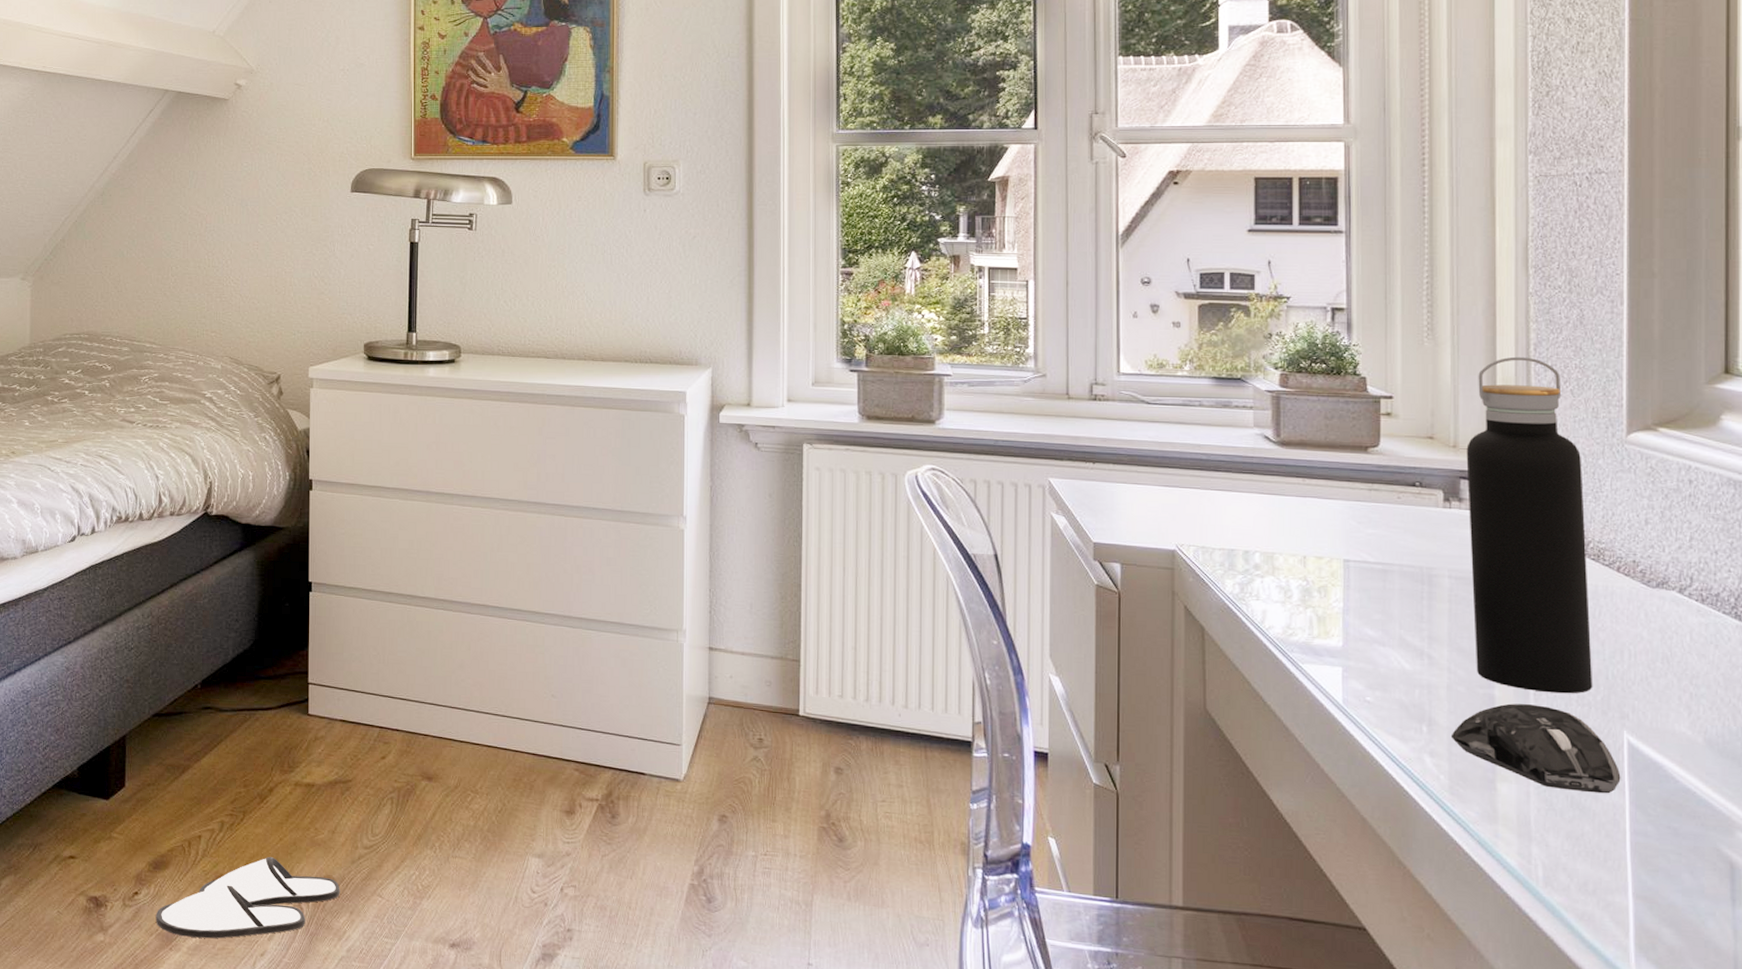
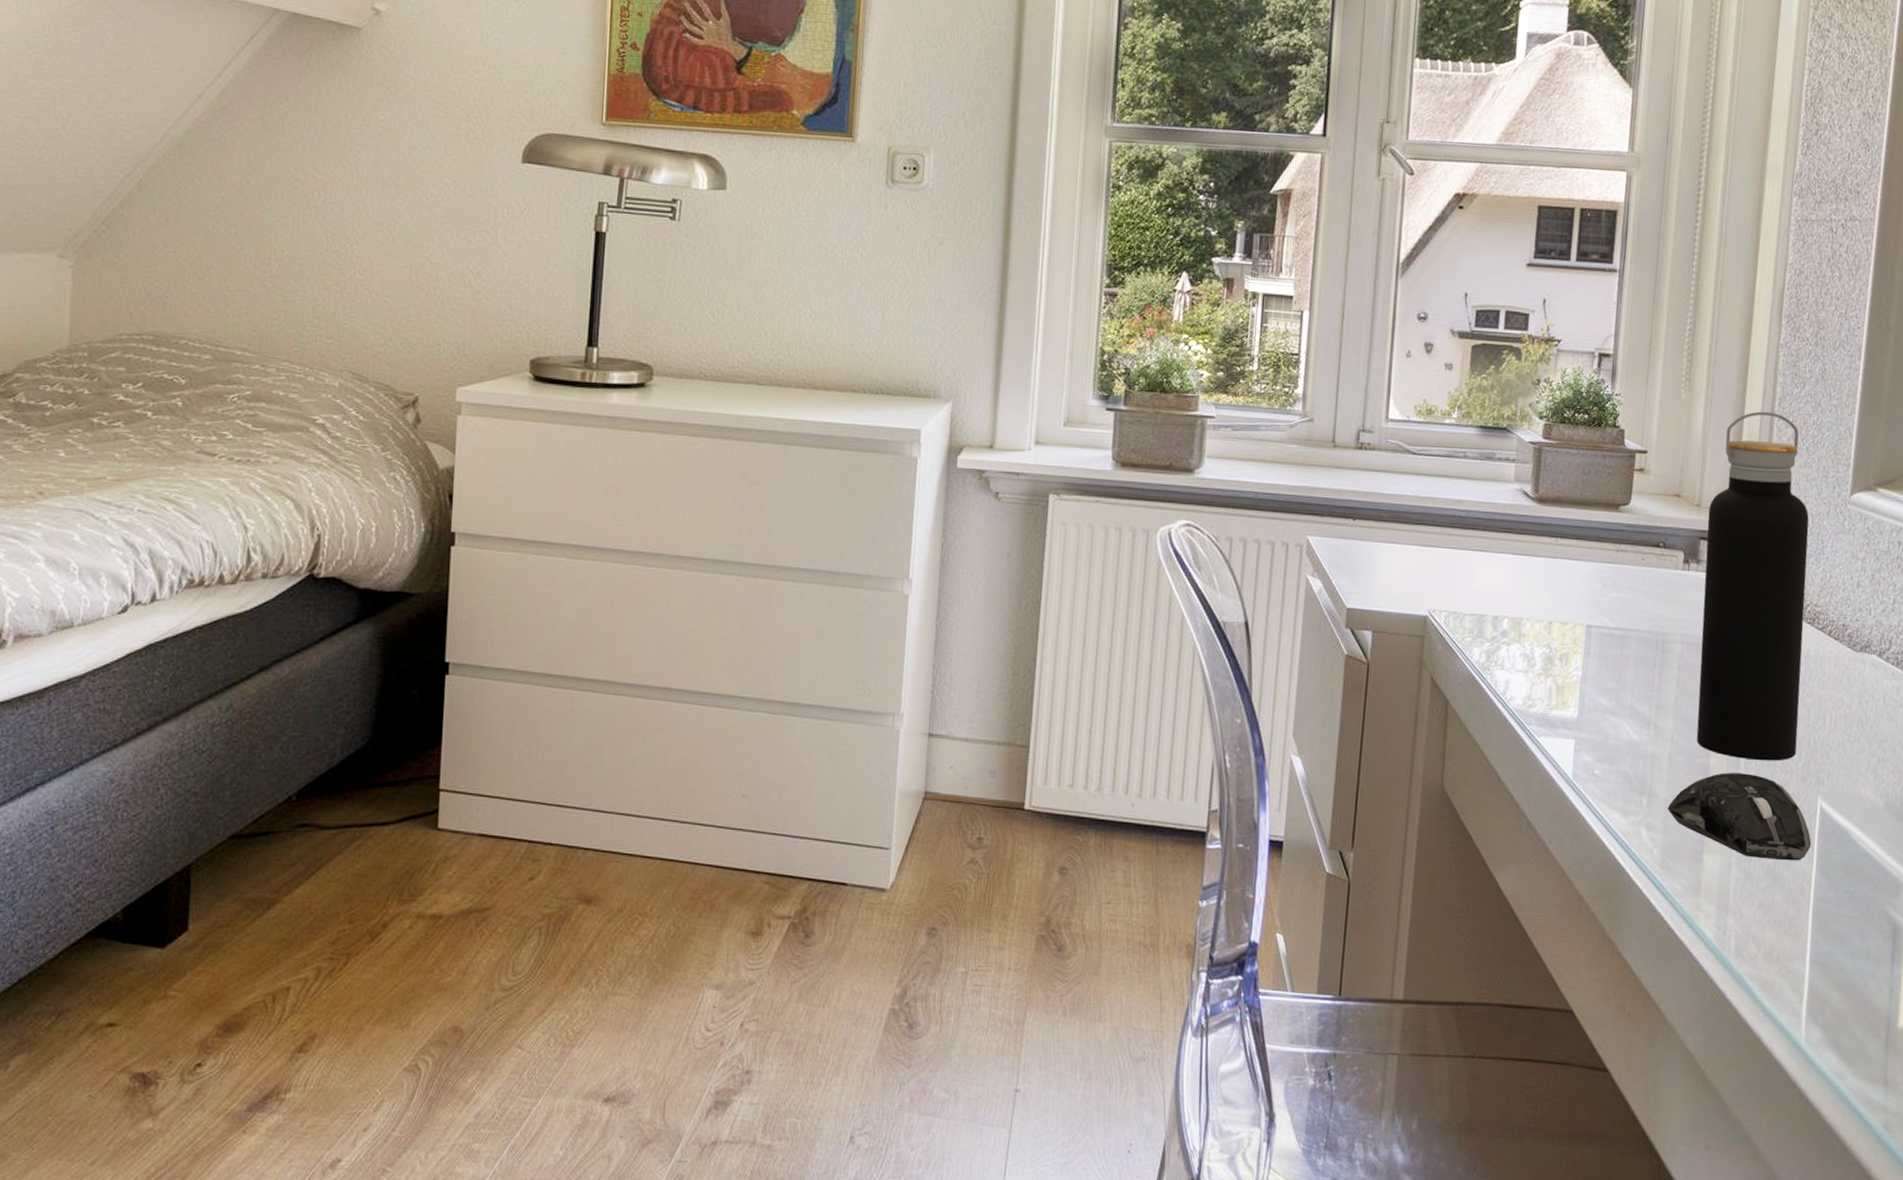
slippers: present [155,856,340,939] -> none [224,1007,470,1115]

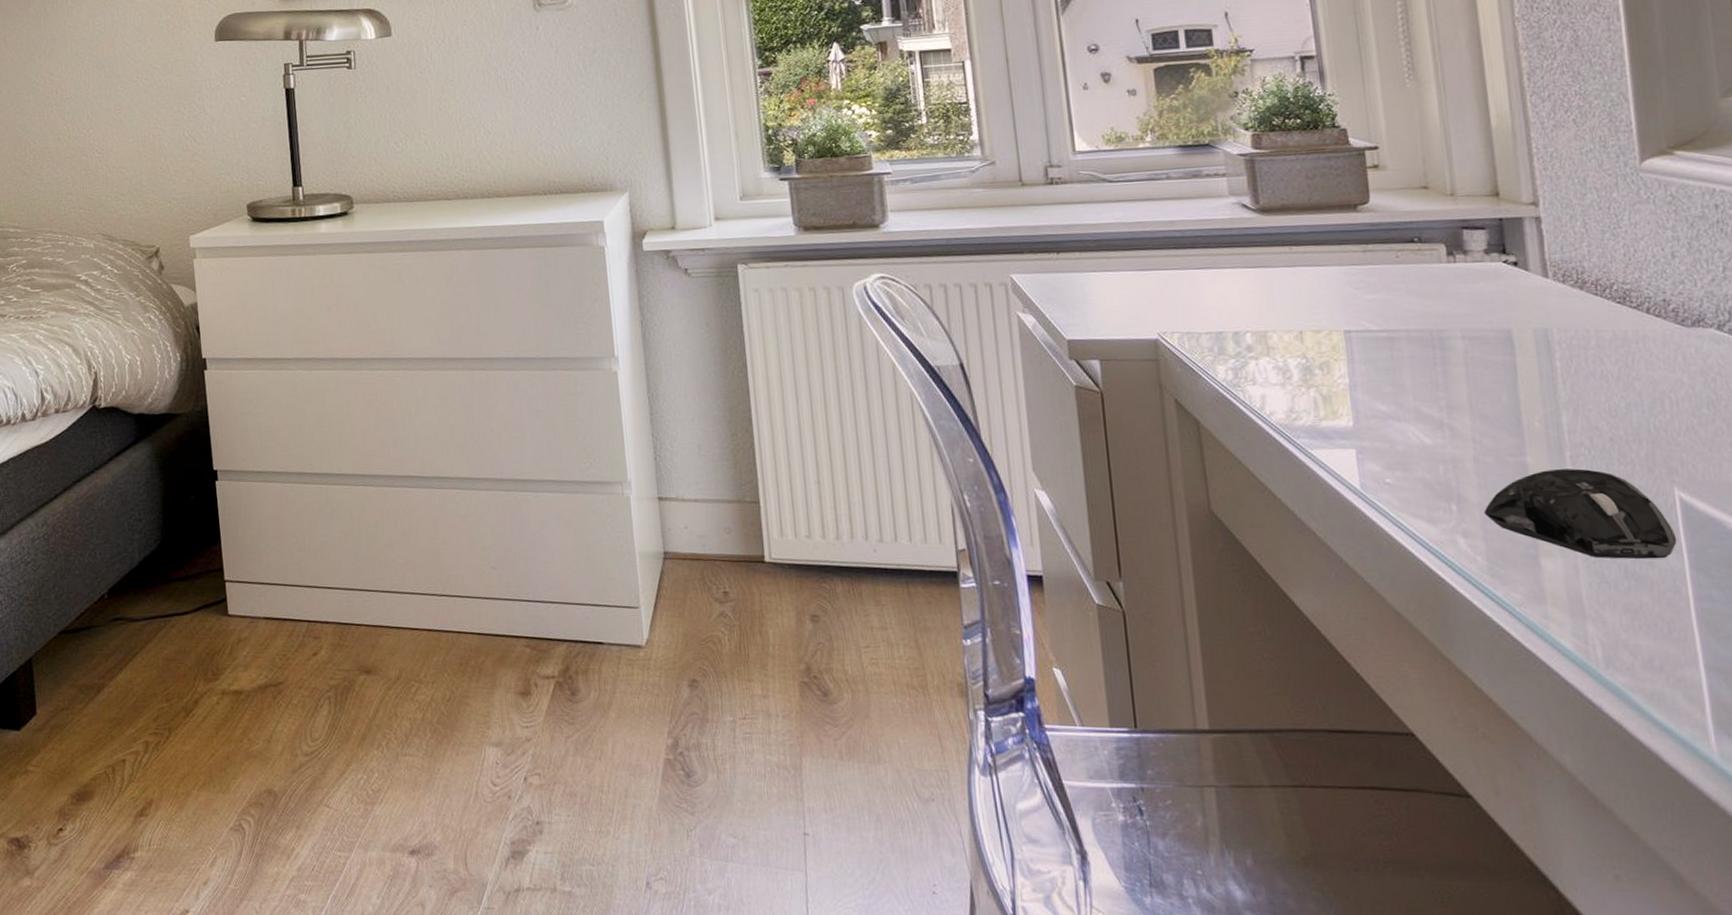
water bottle: present [1696,411,1809,761] -> none [1465,88,1635,454]

